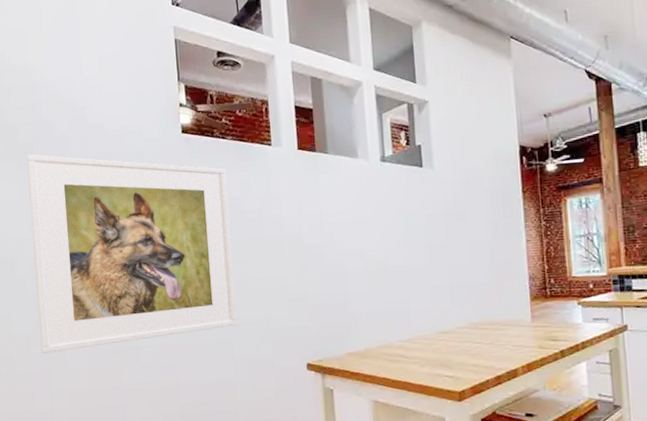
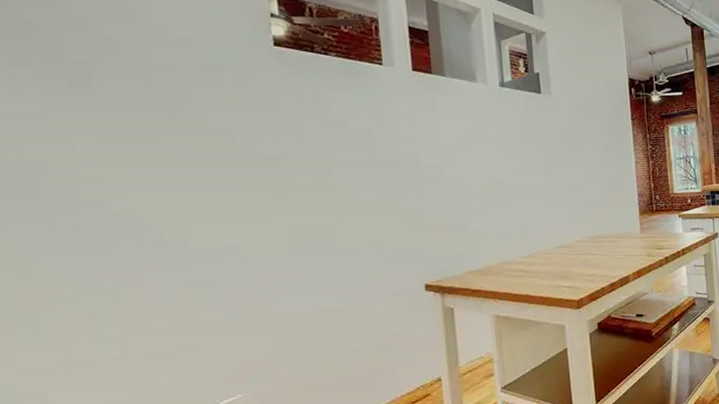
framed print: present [26,153,238,353] -> none [53,57,346,295]

